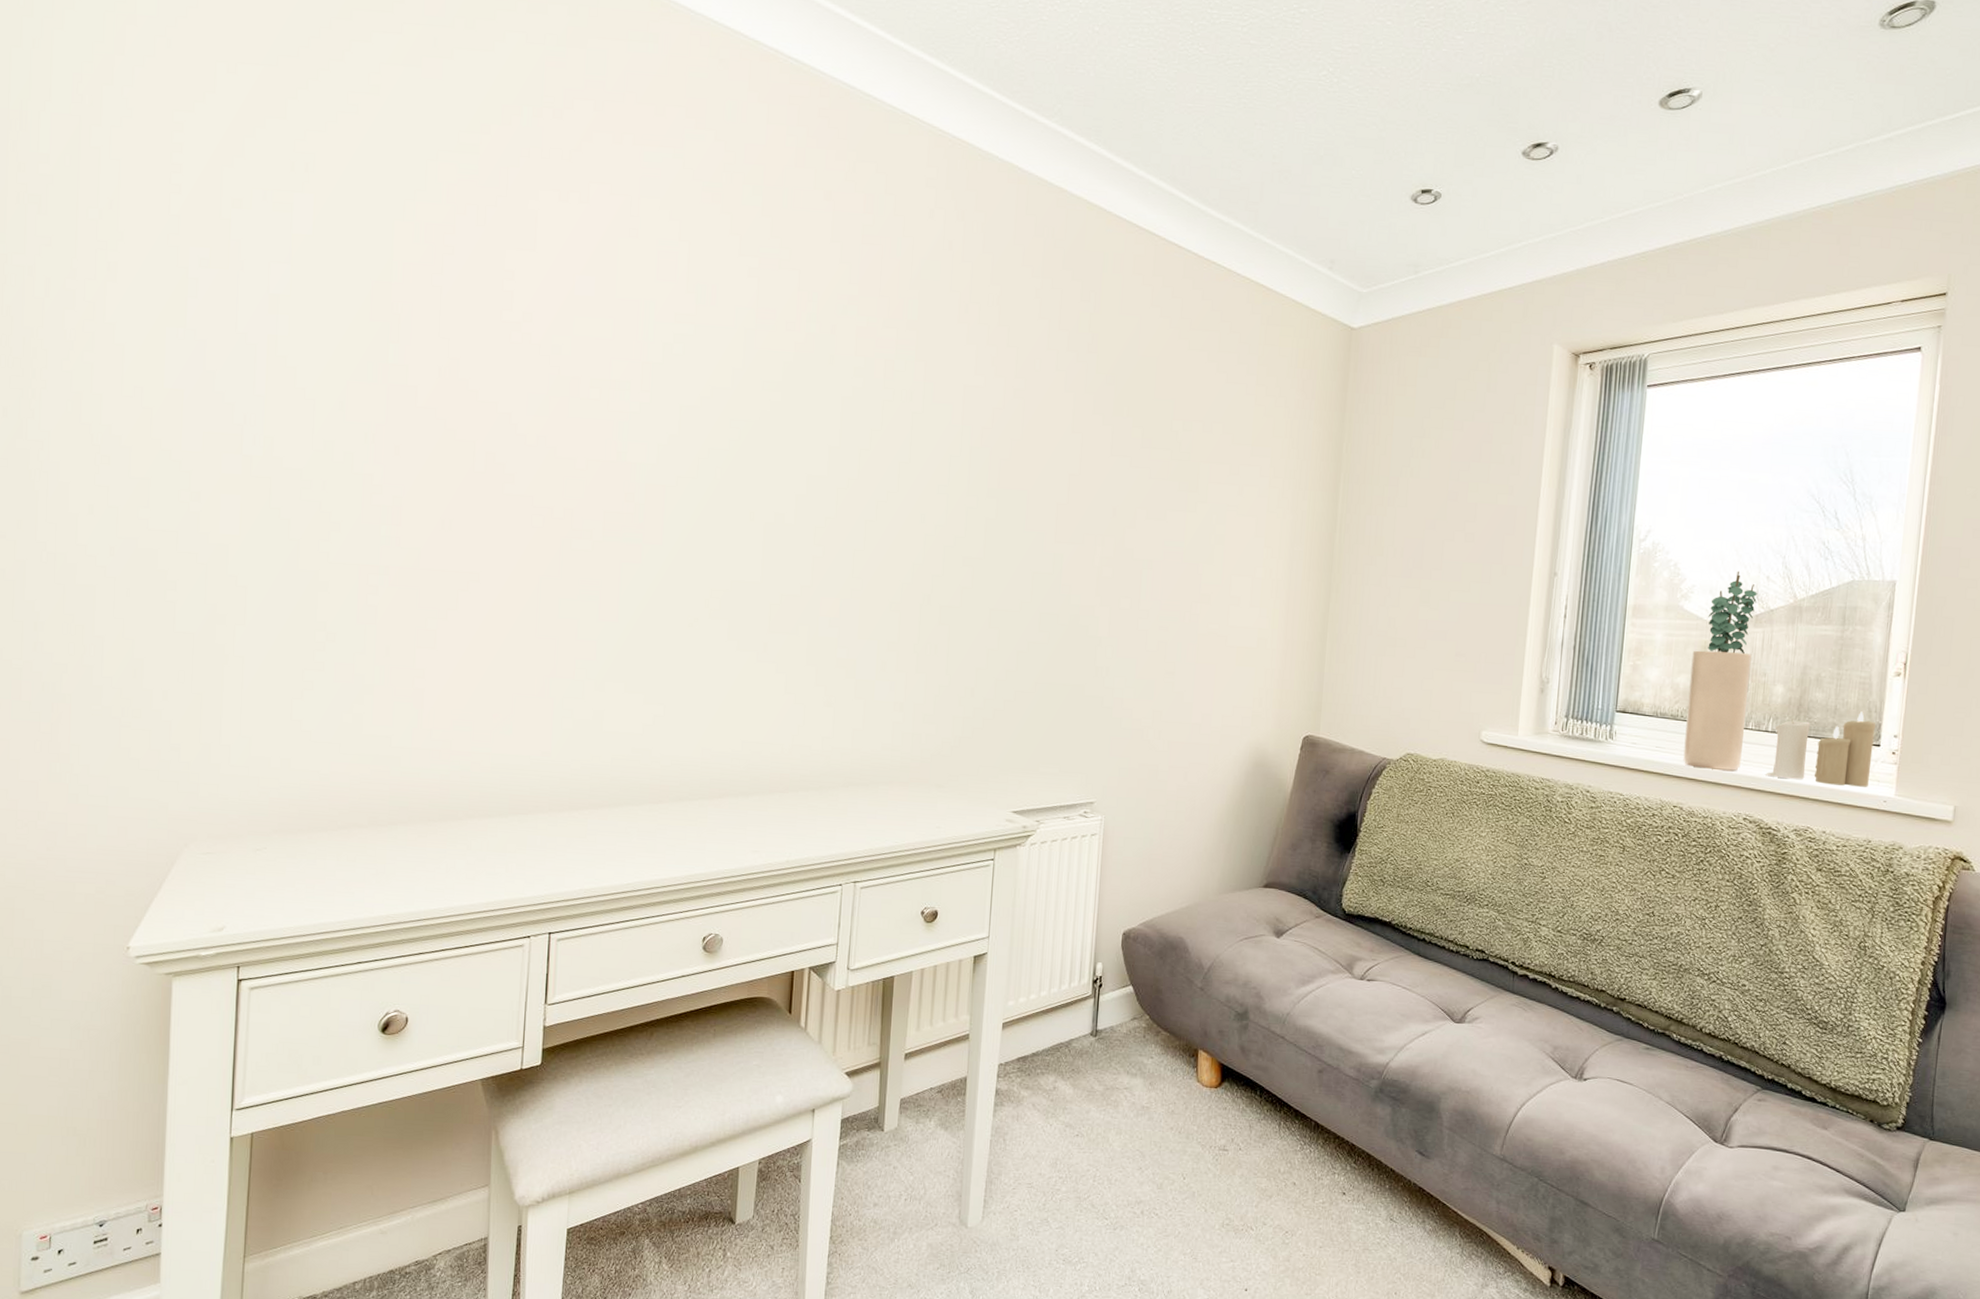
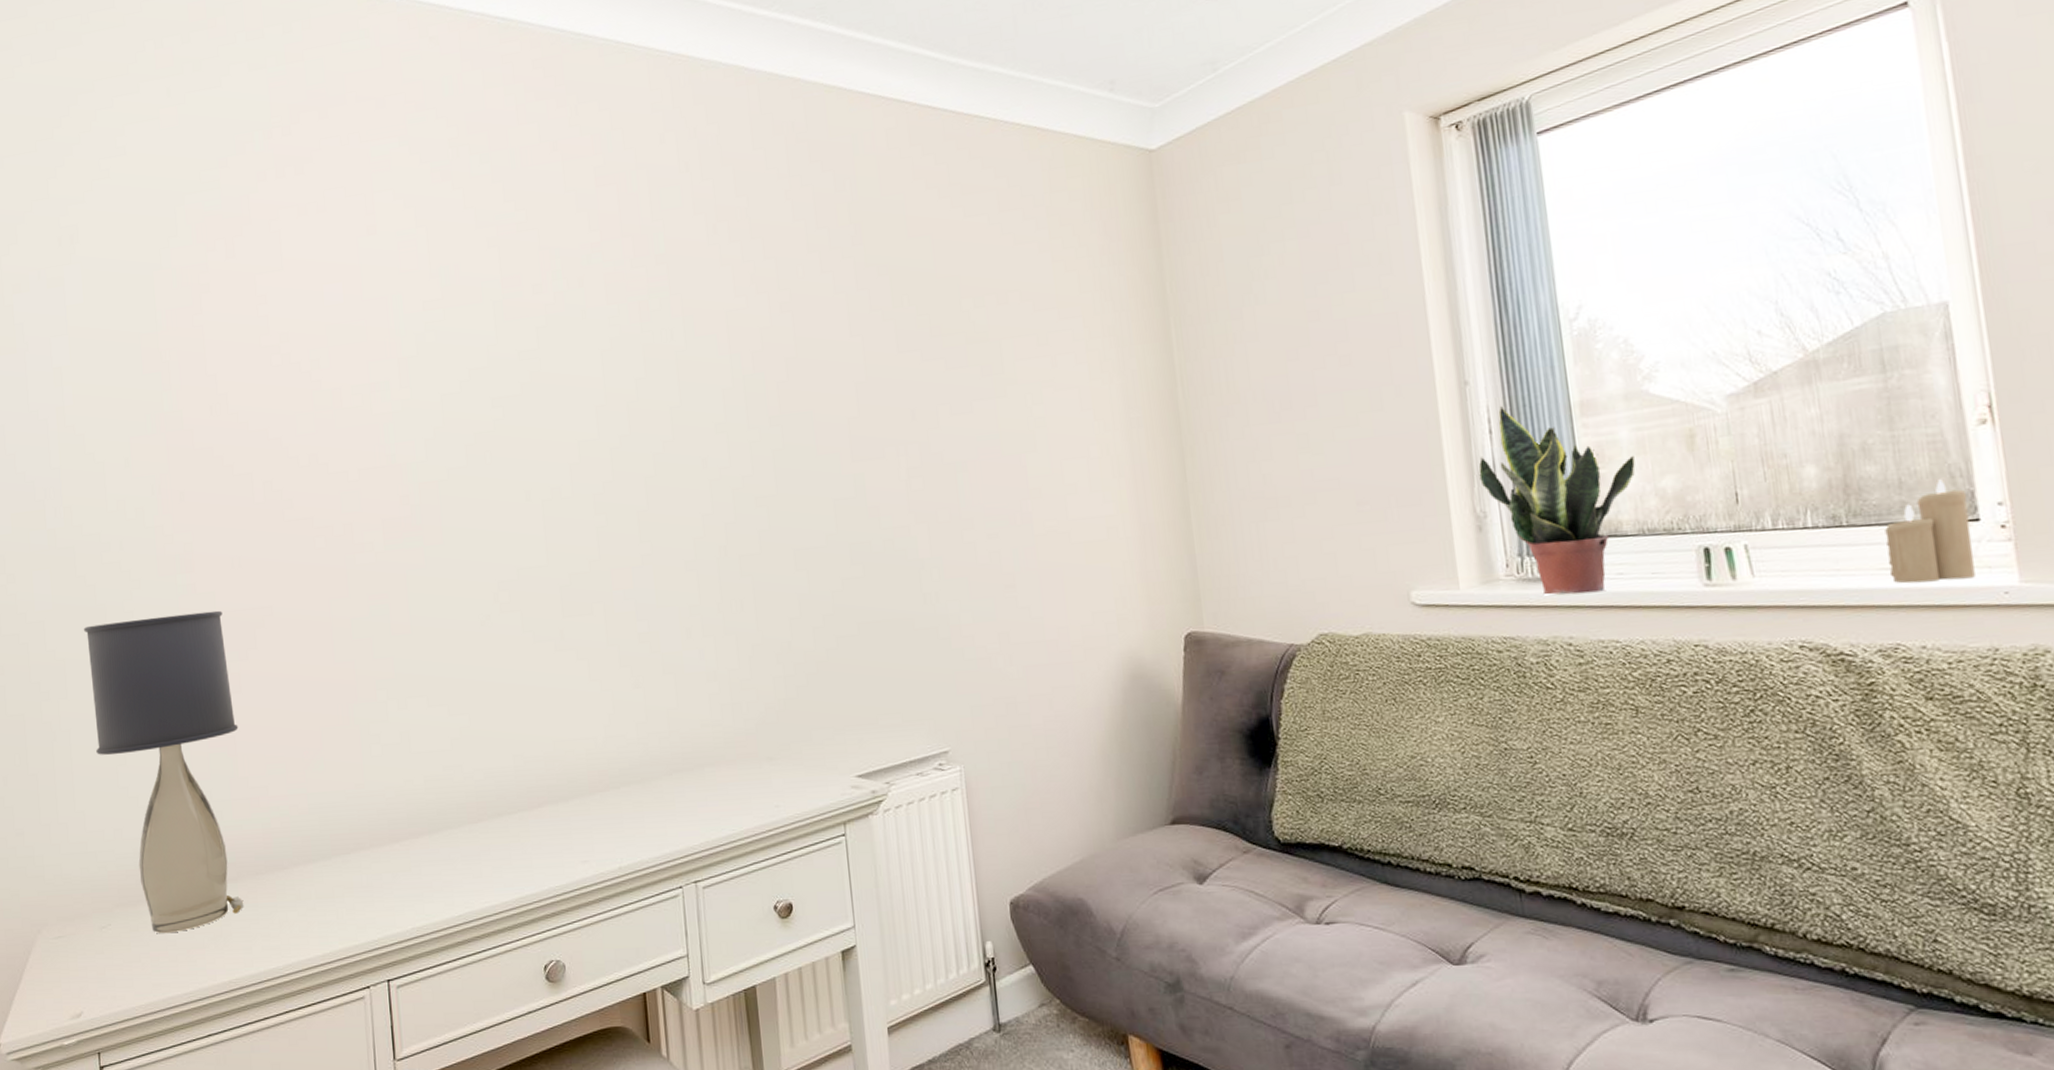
table lamp: none [271,558,428,864] -> present [84,610,244,934]
potted plant: none [1550,597,1663,755] -> present [1478,405,1635,595]
vase: present [1683,571,1757,771] -> none [1675,331,1779,591]
candle: present [1766,718,1811,780] -> none [1816,504,1877,587]

